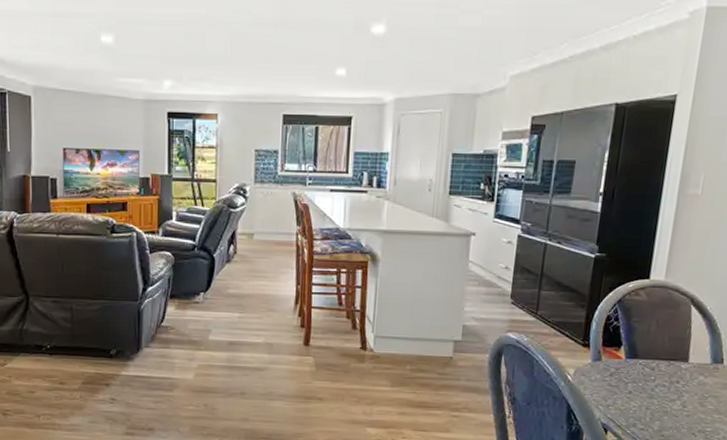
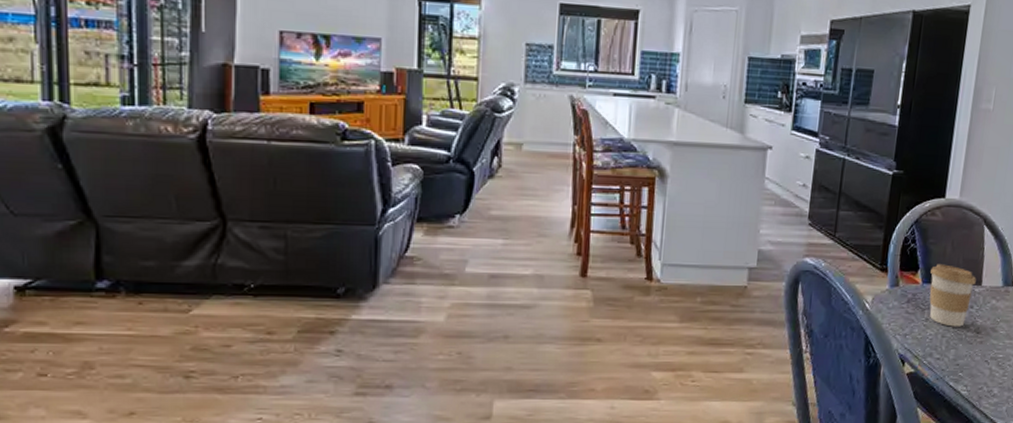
coffee cup: none [633,341,683,401] -> present [929,264,977,327]

